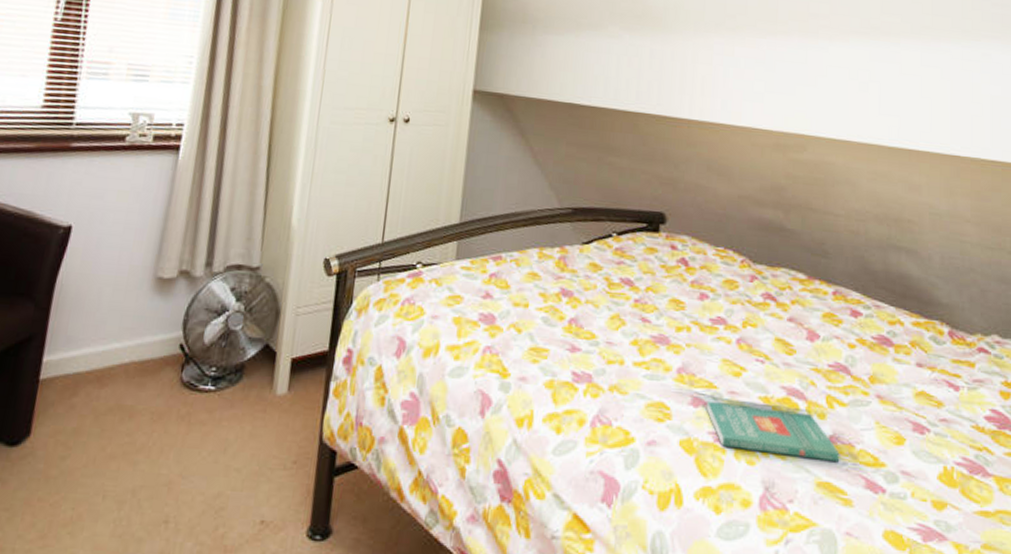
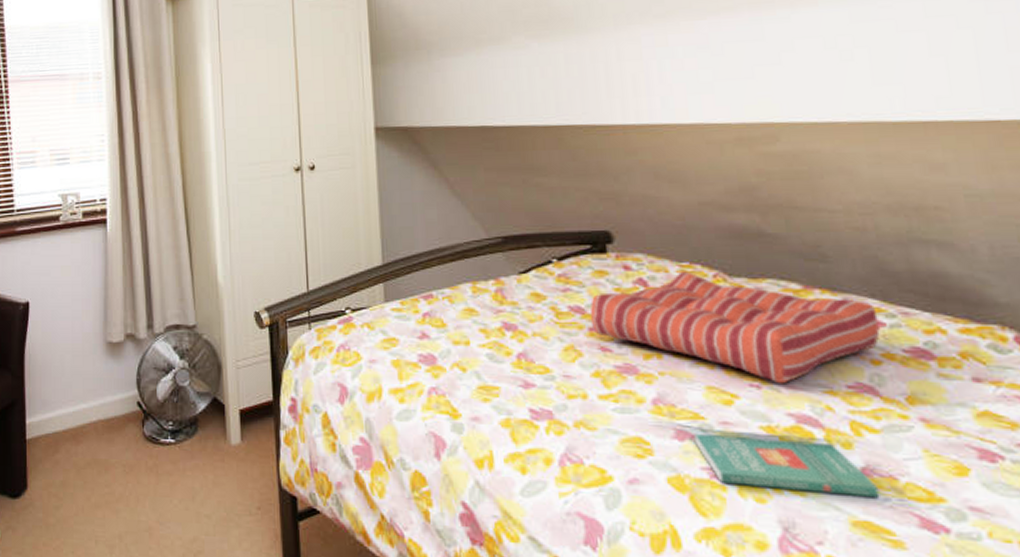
seat cushion: none [637,255,858,361] -> present [590,271,880,384]

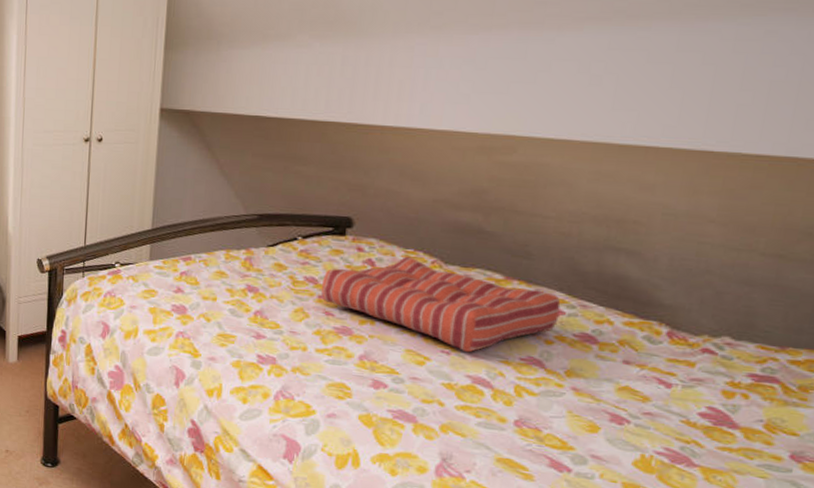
book: present [693,433,880,499] -> none [386,384,525,443]

